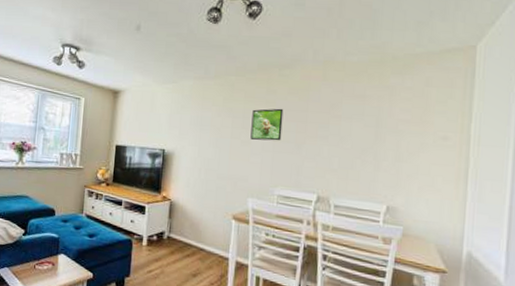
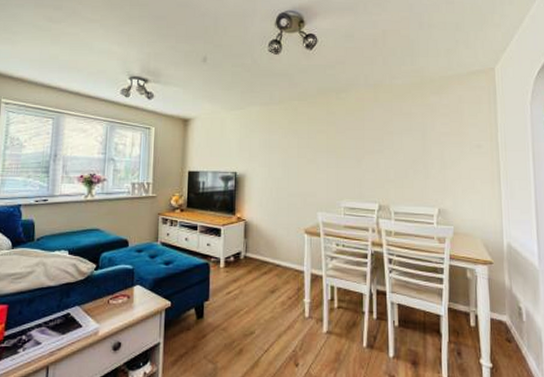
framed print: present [250,108,284,141] -> none [315,128,343,158]

